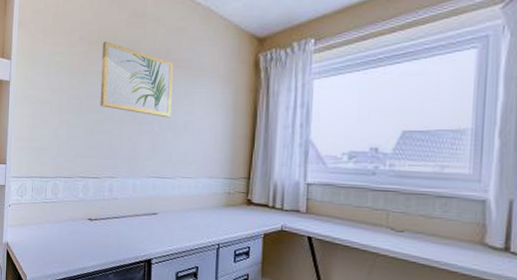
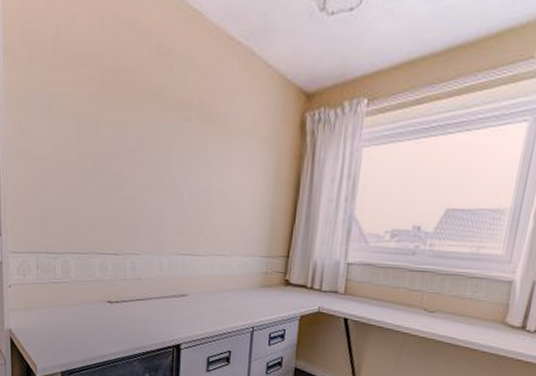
wall art: present [100,41,174,118] -> none [118,83,208,186]

